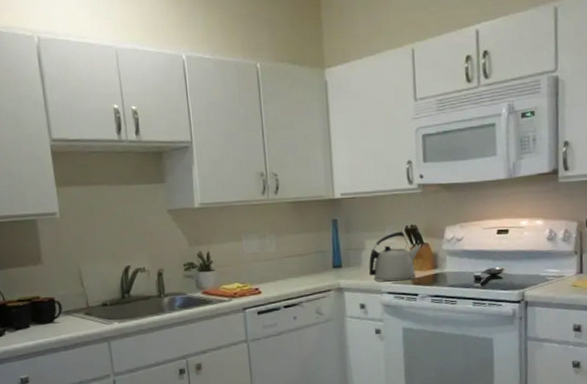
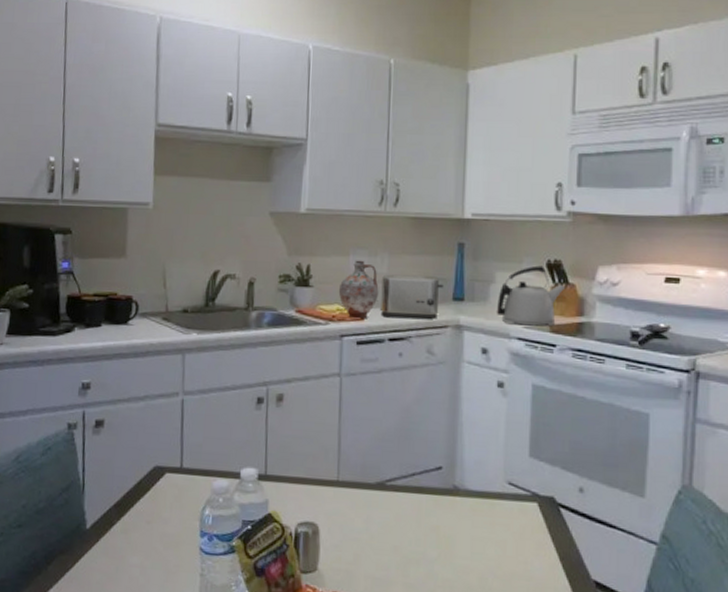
ceramic jug: none [236,243,271,294] -> present [338,260,379,319]
toaster: none [272,250,325,289] -> present [379,274,445,319]

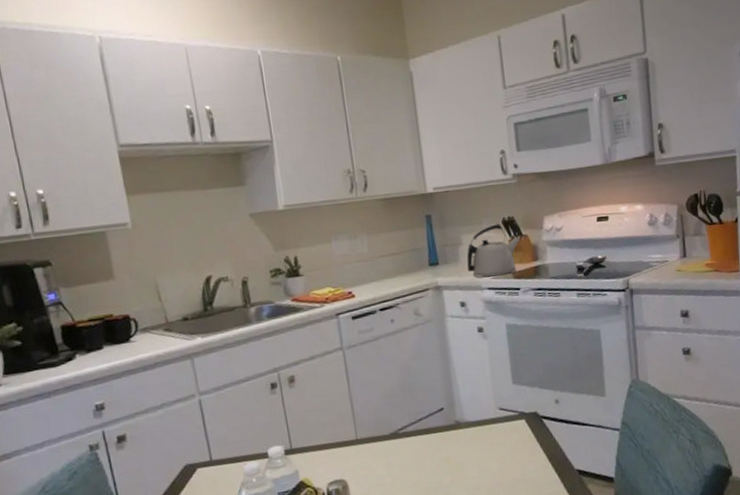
ceramic jug: present [338,260,379,319] -> none [327,244,364,298]
toaster: present [379,274,445,319] -> none [364,247,420,291]

